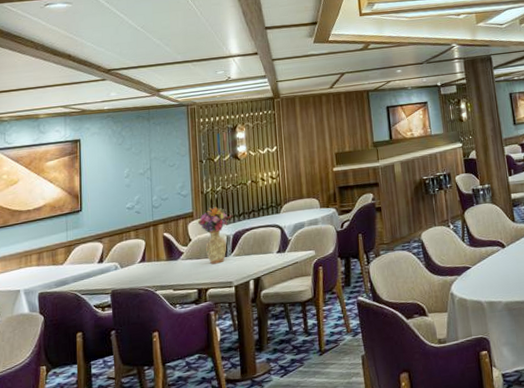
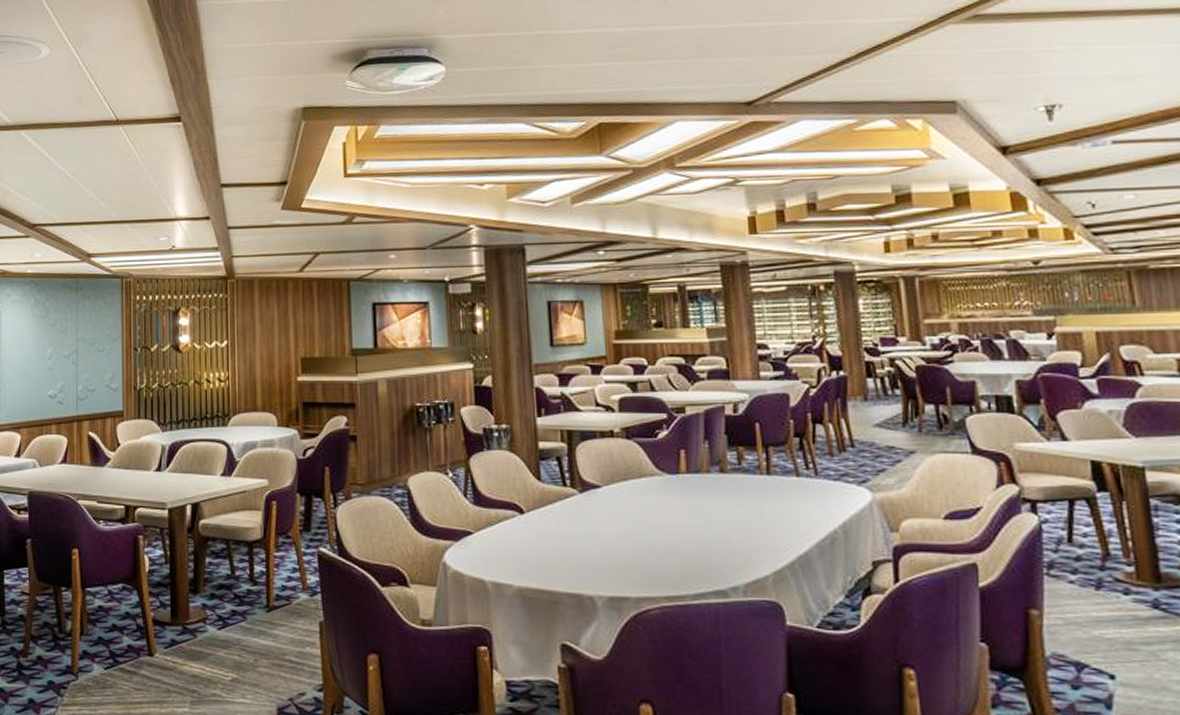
flower arrangement: present [198,204,233,265] -> none [129,405,170,479]

